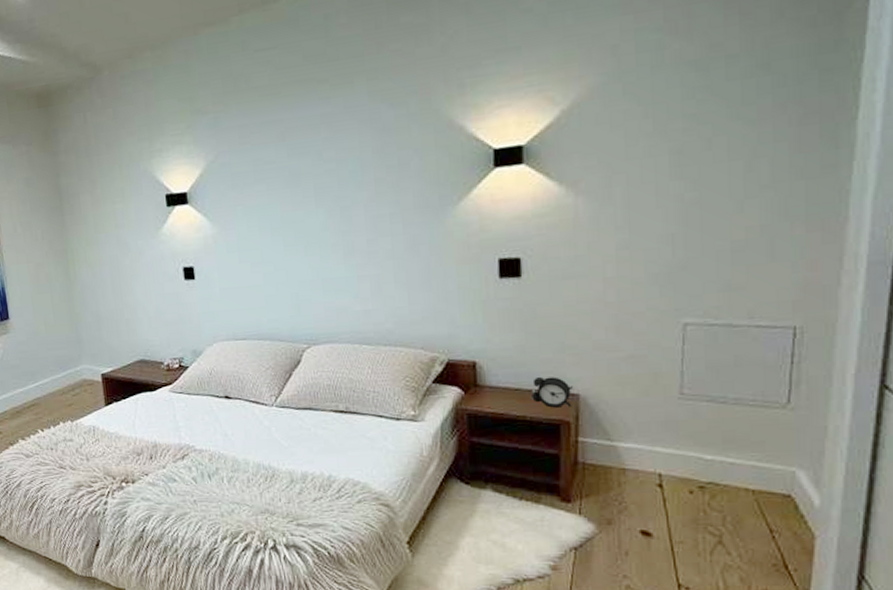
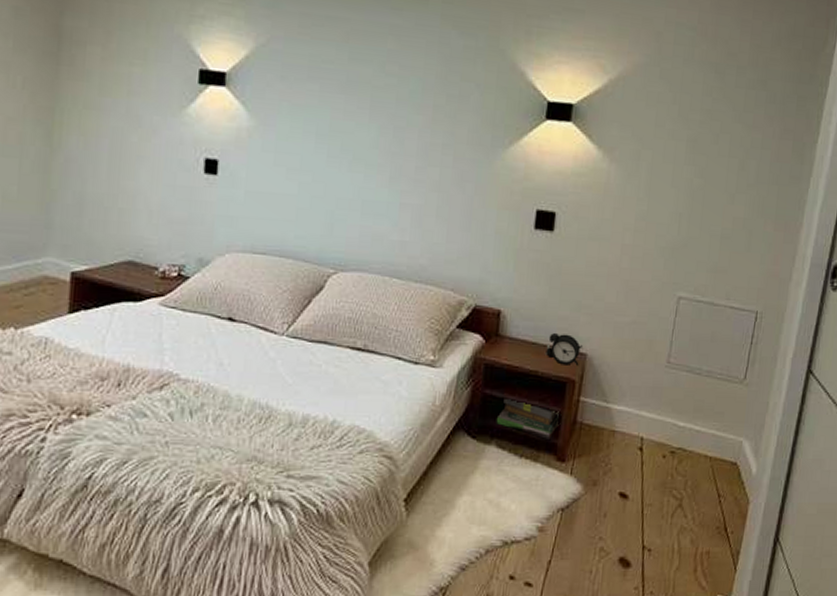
books: none [488,443,560,482] -> present [496,396,562,441]

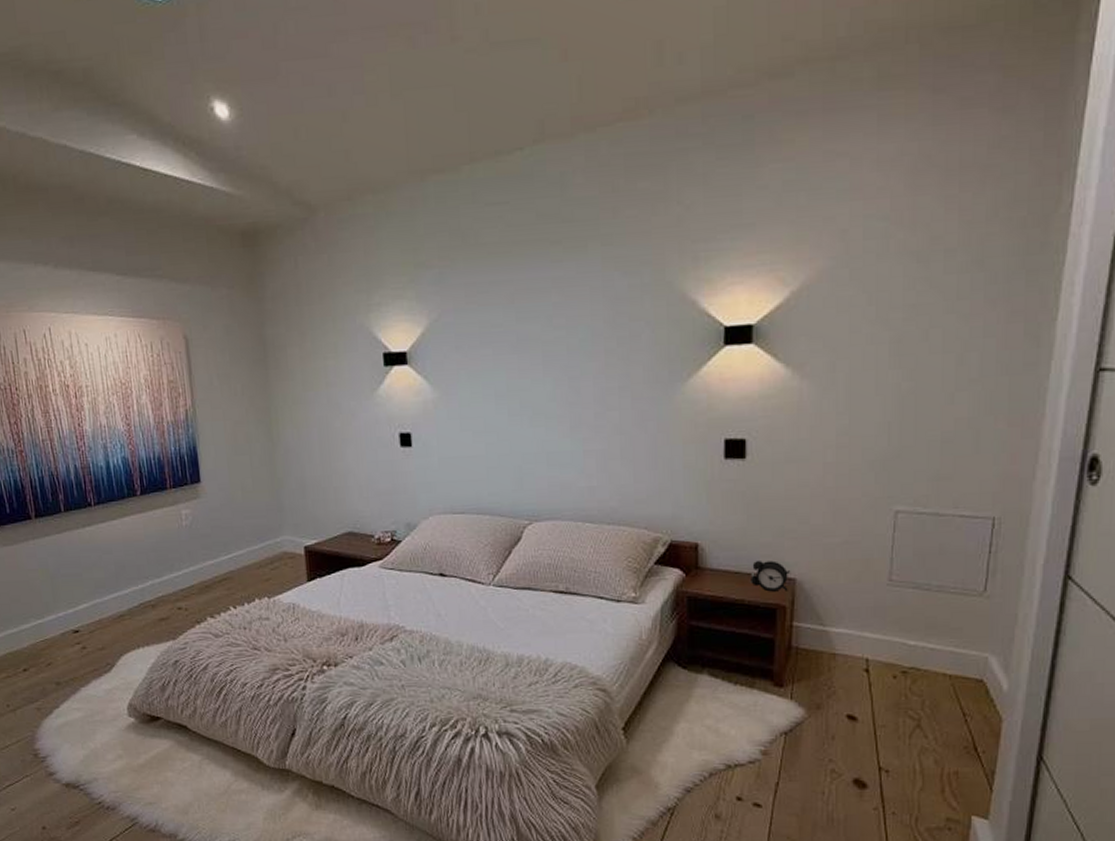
books: present [496,396,562,441] -> none [705,626,775,667]

